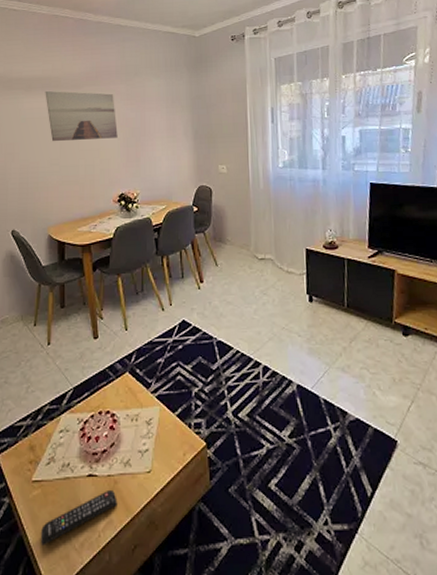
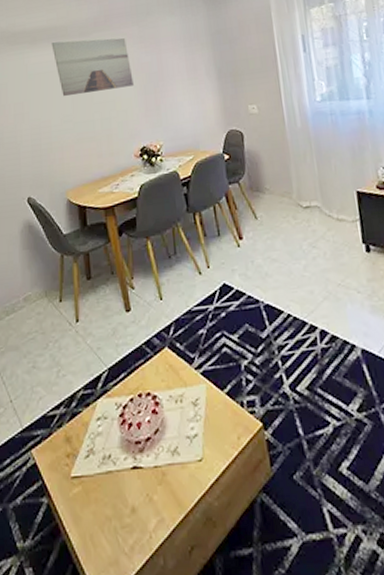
remote control: present [41,489,117,546] -> none [86,482,168,551]

